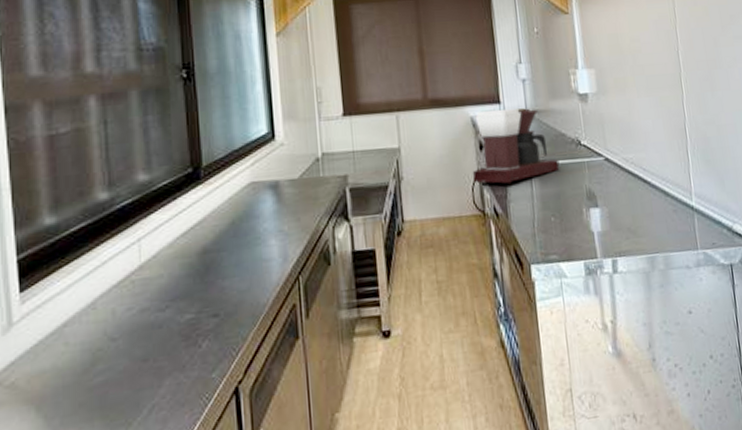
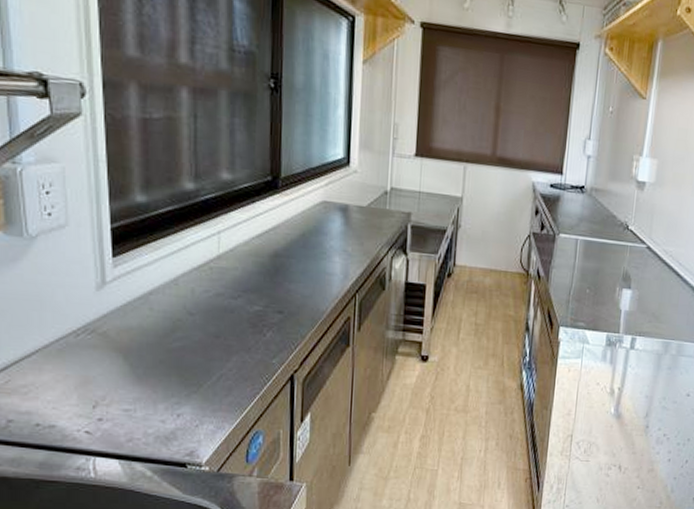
coffee maker: present [472,108,560,185] -> none [523,177,605,252]

